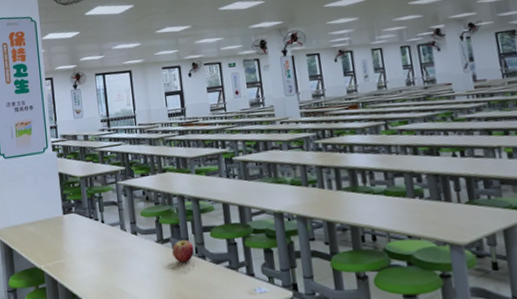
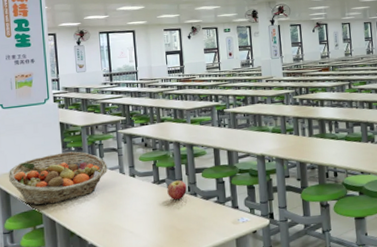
fruit basket: none [11,204,108,263] -> present [8,151,108,206]

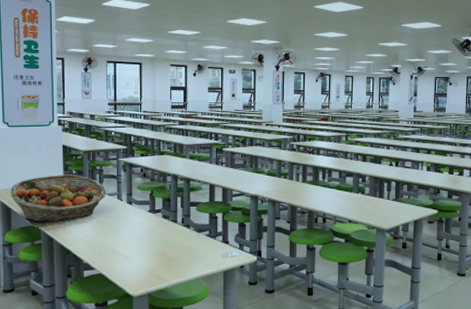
apple: present [167,180,187,200] -> none [162,211,181,230]

